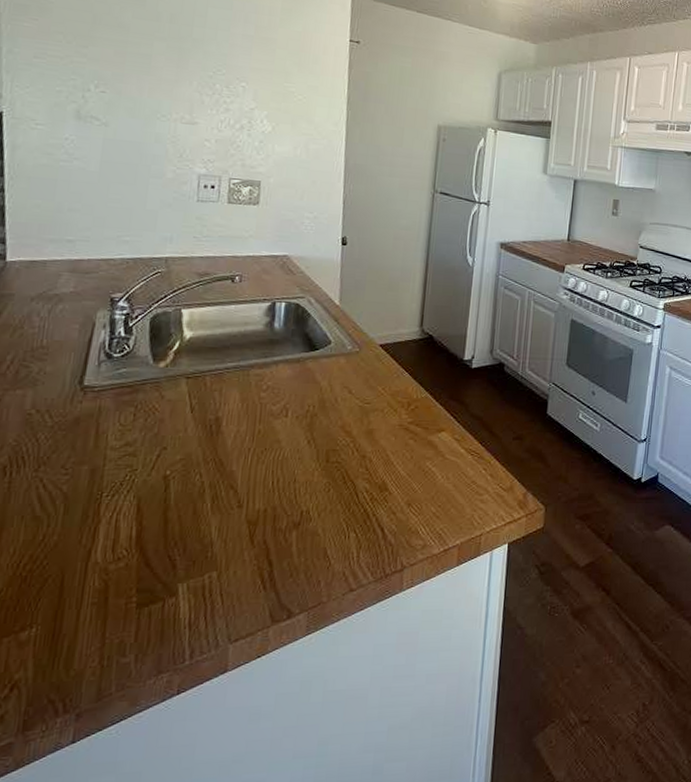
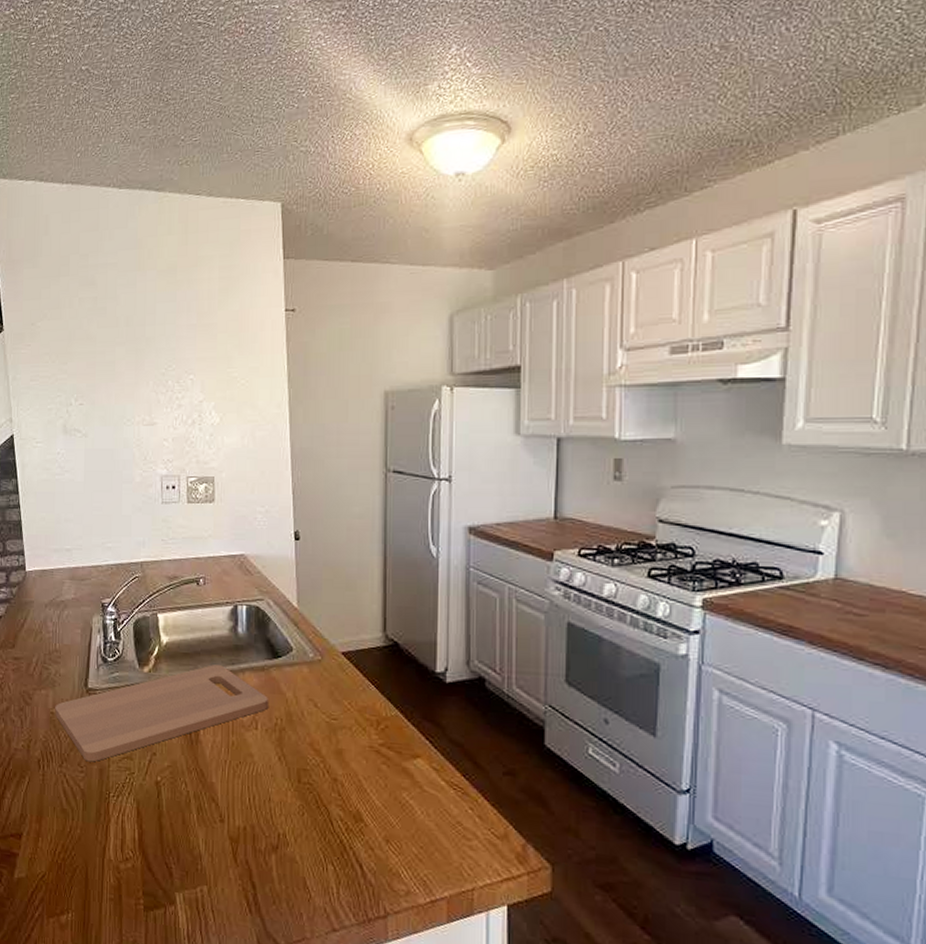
cutting board: none [33,358,302,463] -> present [55,664,268,762]

